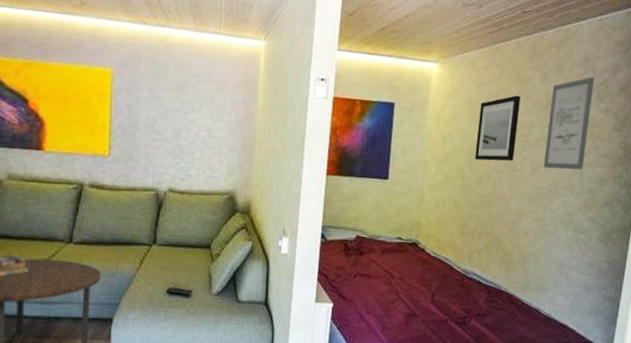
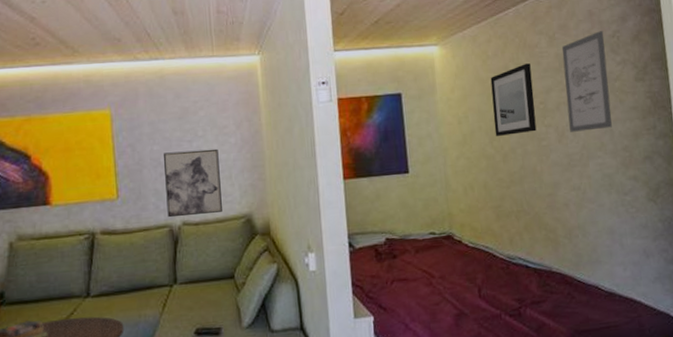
wall art: none [155,120,212,185] -> present [163,148,222,218]

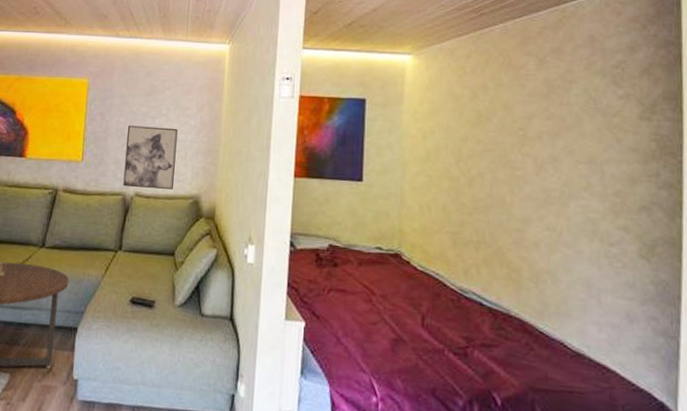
wall art: present [490,63,537,136] -> none [463,85,513,159]
wall art: present [561,31,612,132] -> none [551,59,606,168]

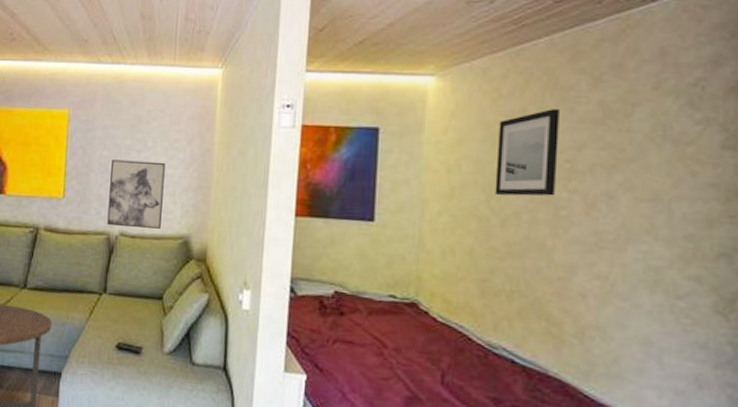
wall art: none [463,85,513,159] -> present [495,109,559,196]

